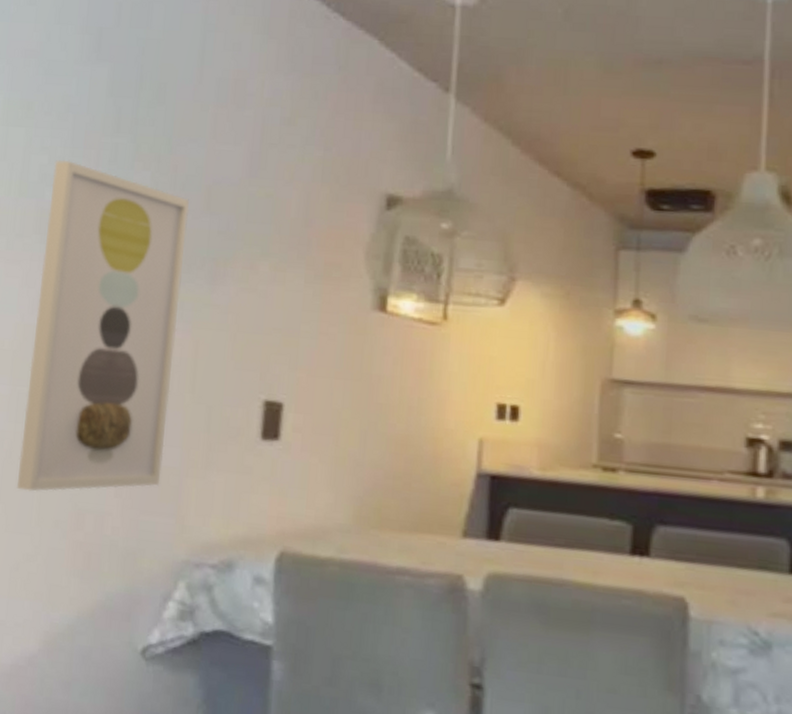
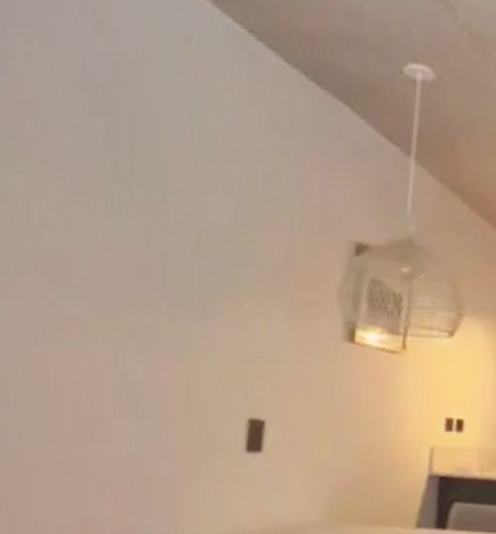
wall art: present [16,159,189,492] -> none [22,205,181,503]

